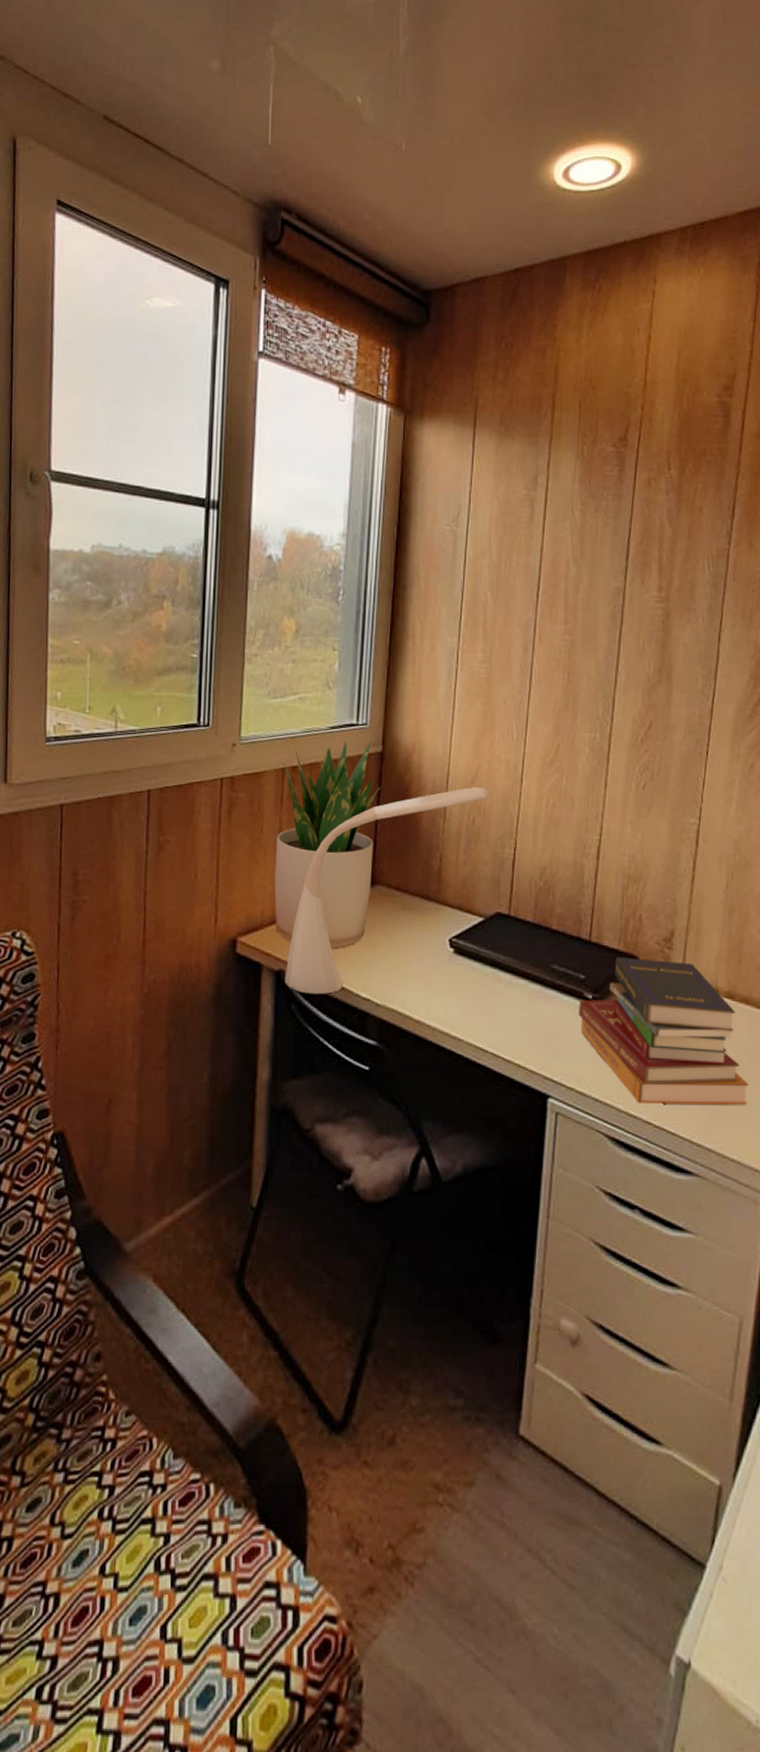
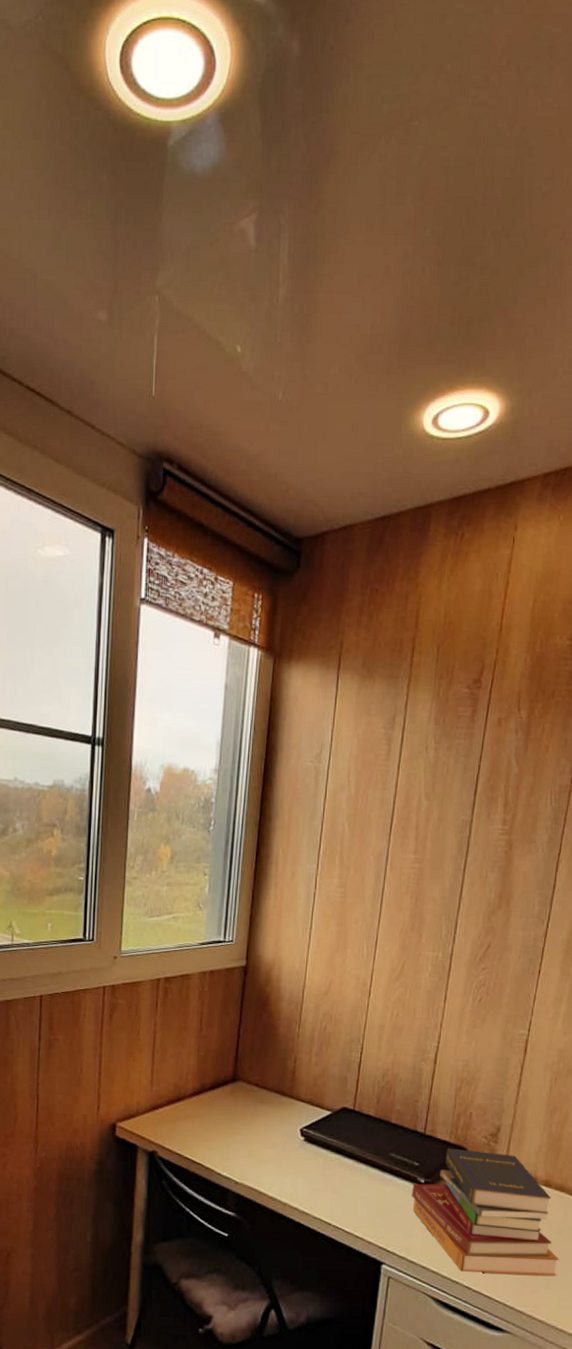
planter: present [274,741,381,949] -> none [149,956,244,1135]
desk lamp: present [284,786,488,994] -> none [157,997,339,1172]

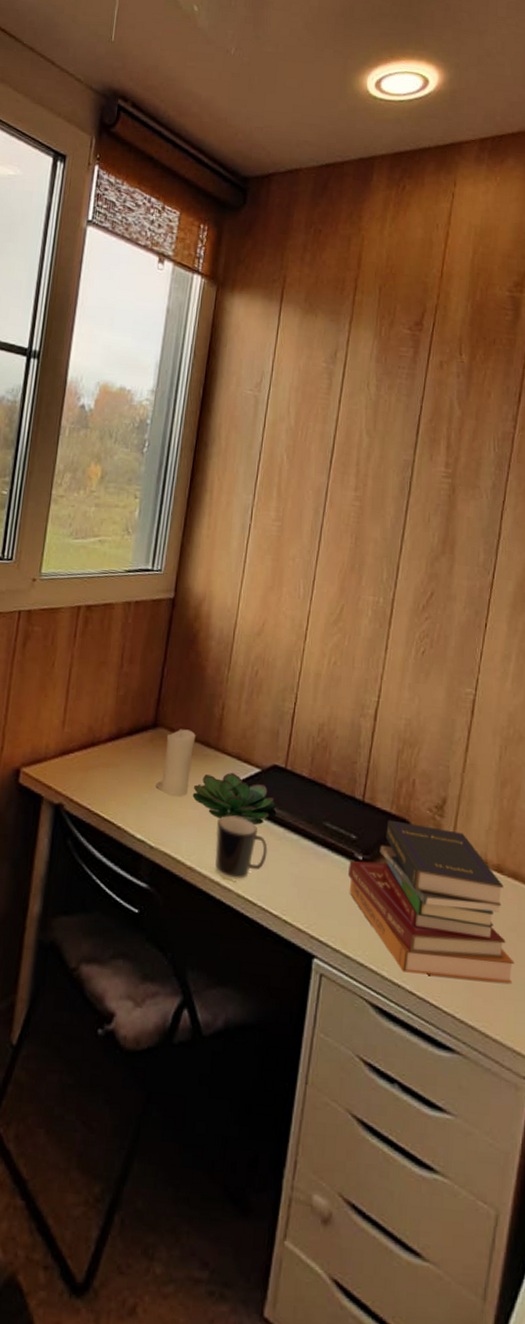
candle: none [237,1081,272,1140] -> present [155,729,196,797]
succulent plant: none [271,1115,347,1159] -> present [192,772,277,825]
mug: none [292,1152,340,1207] -> present [214,815,268,882]

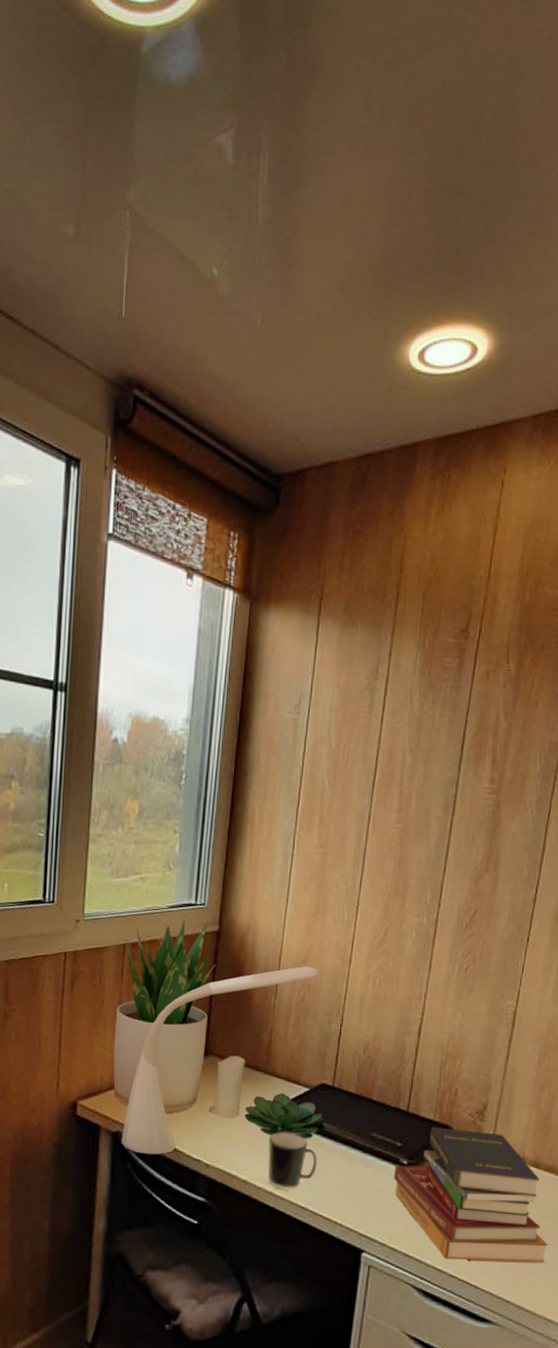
planter: none [58,585,170,788] -> present [113,920,216,1114]
desk lamp: none [63,639,273,832] -> present [121,965,318,1155]

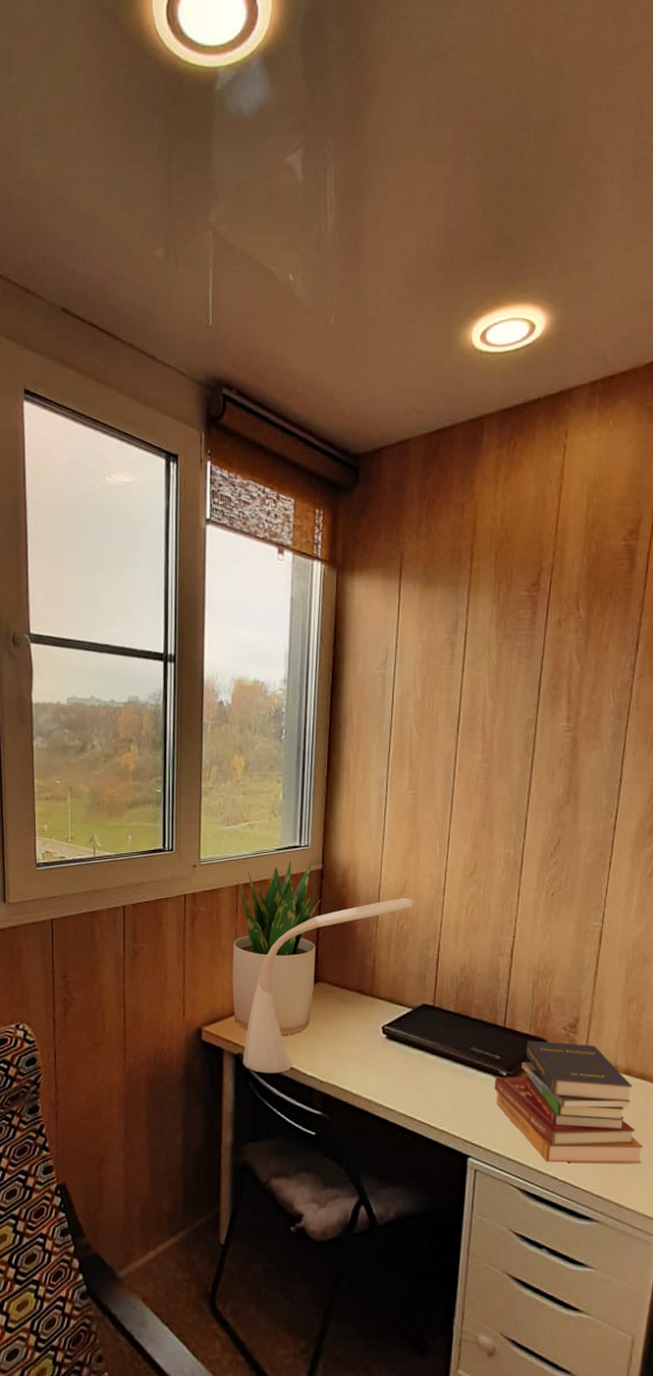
candle: present [208,1056,246,1119] -> none [320,982,352,1039]
succulent plant: present [244,1092,325,1139] -> none [353,1013,428,1055]
mug: present [267,1132,318,1191] -> none [376,1049,423,1103]

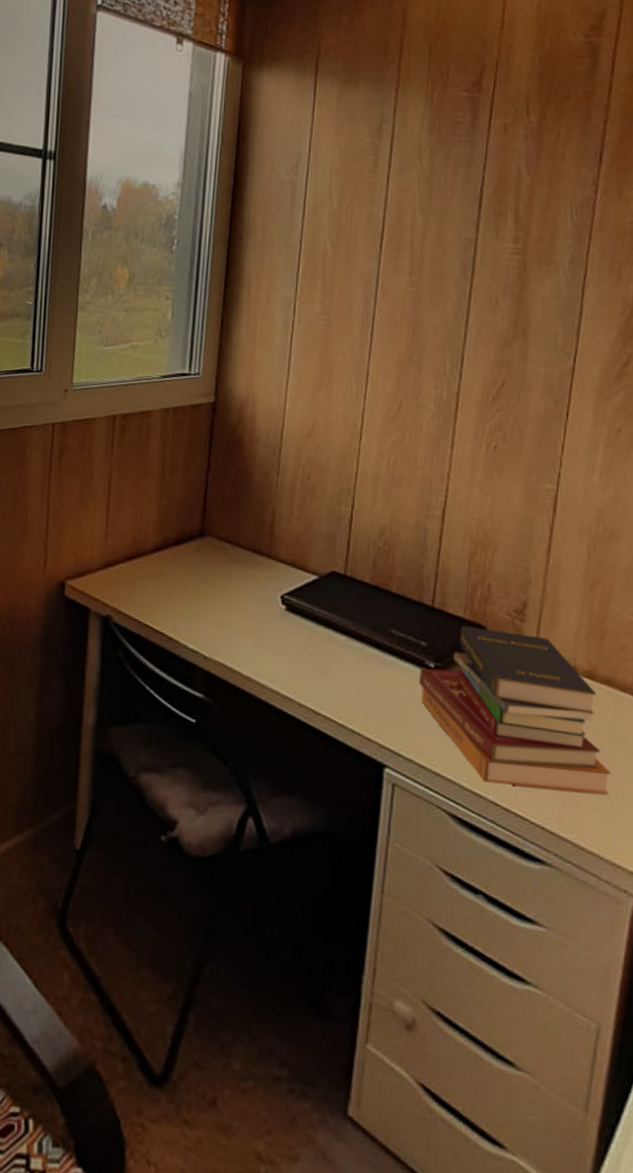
planter: present [232,861,321,1036] -> none [103,391,213,599]
desk lamp: present [243,897,415,1073] -> none [111,440,325,643]

